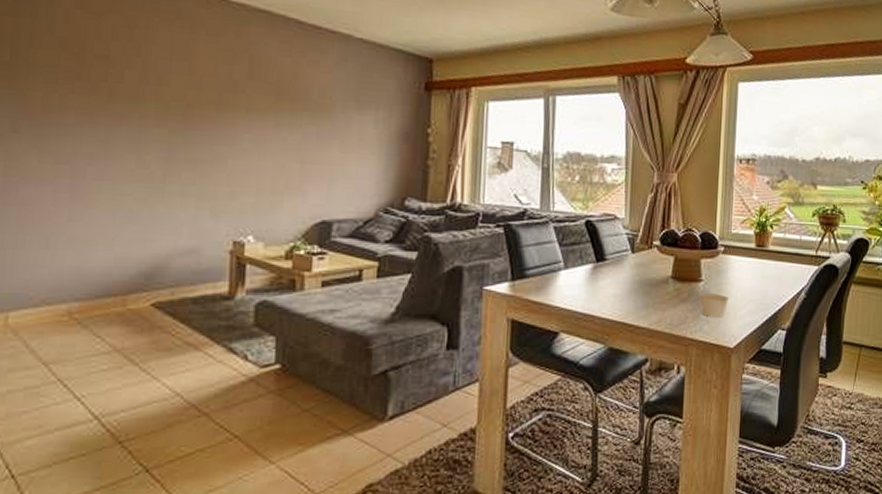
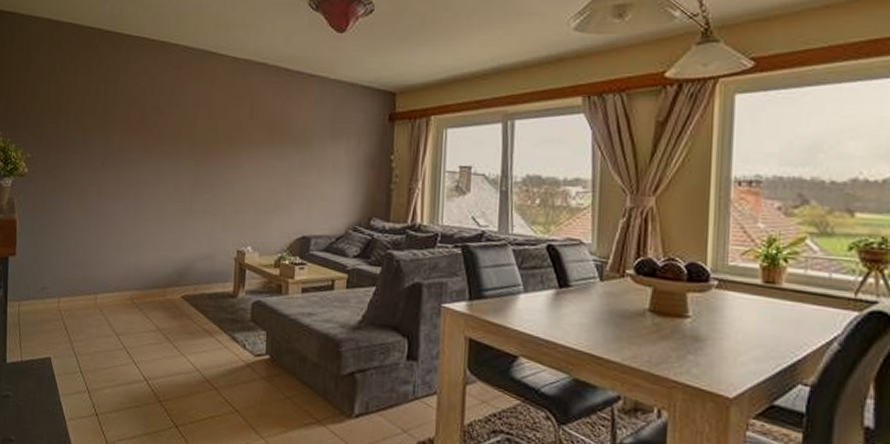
candle: present [700,293,728,318] -> none [687,331,725,362]

